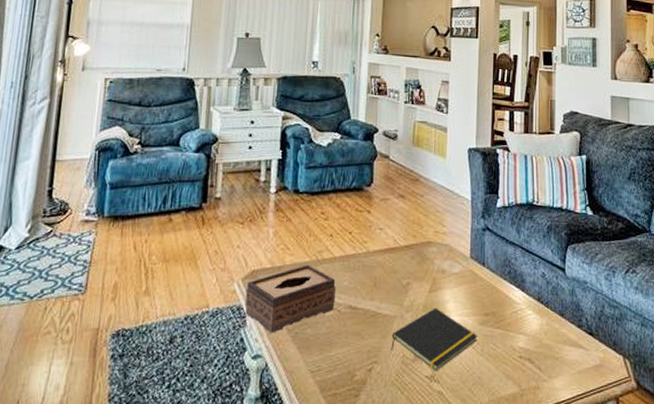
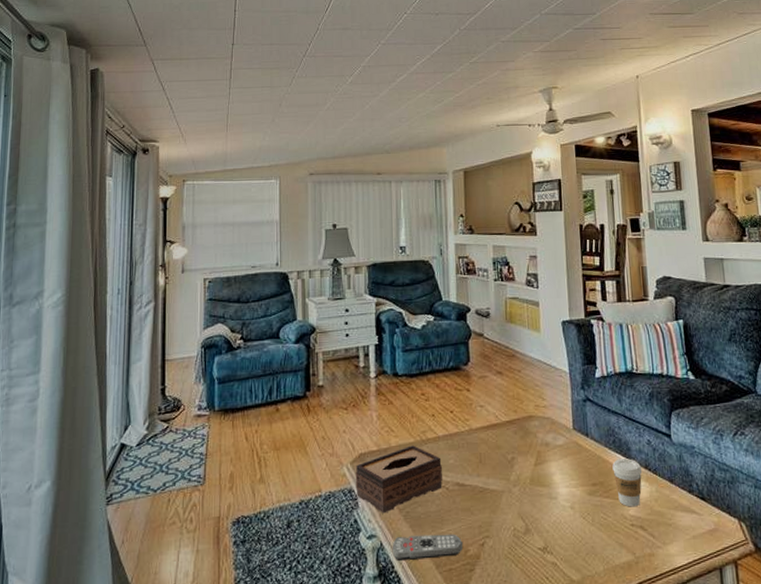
remote control: none [277,357,350,384] -> present [392,533,463,562]
notepad: present [391,308,477,371] -> none [501,480,587,543]
coffee cup: none [506,290,535,339] -> present [612,458,643,507]

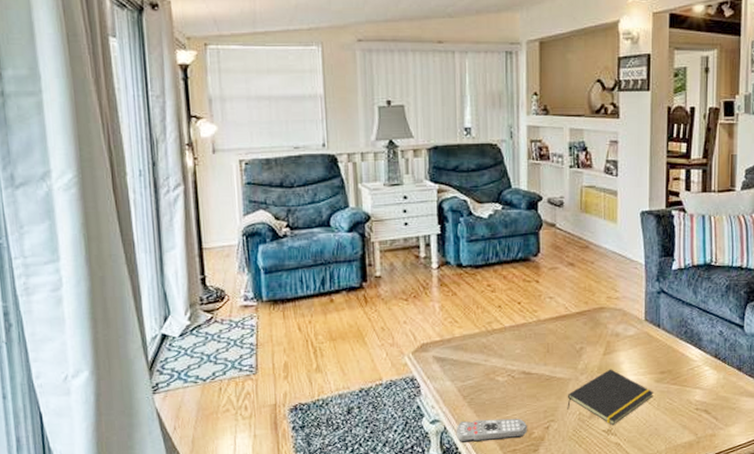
tissue box: present [355,445,442,514] -> none [417,335,508,400]
notepad: none [501,480,587,543] -> present [567,369,653,426]
coffee cup: present [612,458,643,507] -> none [682,348,712,393]

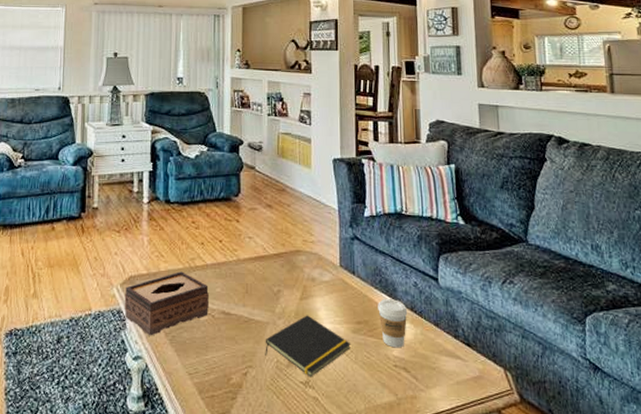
tissue box: none [417,335,508,400] -> present [124,271,209,336]
remote control: present [456,418,527,444] -> none [156,359,225,384]
coffee cup: none [682,348,712,393] -> present [378,299,408,348]

